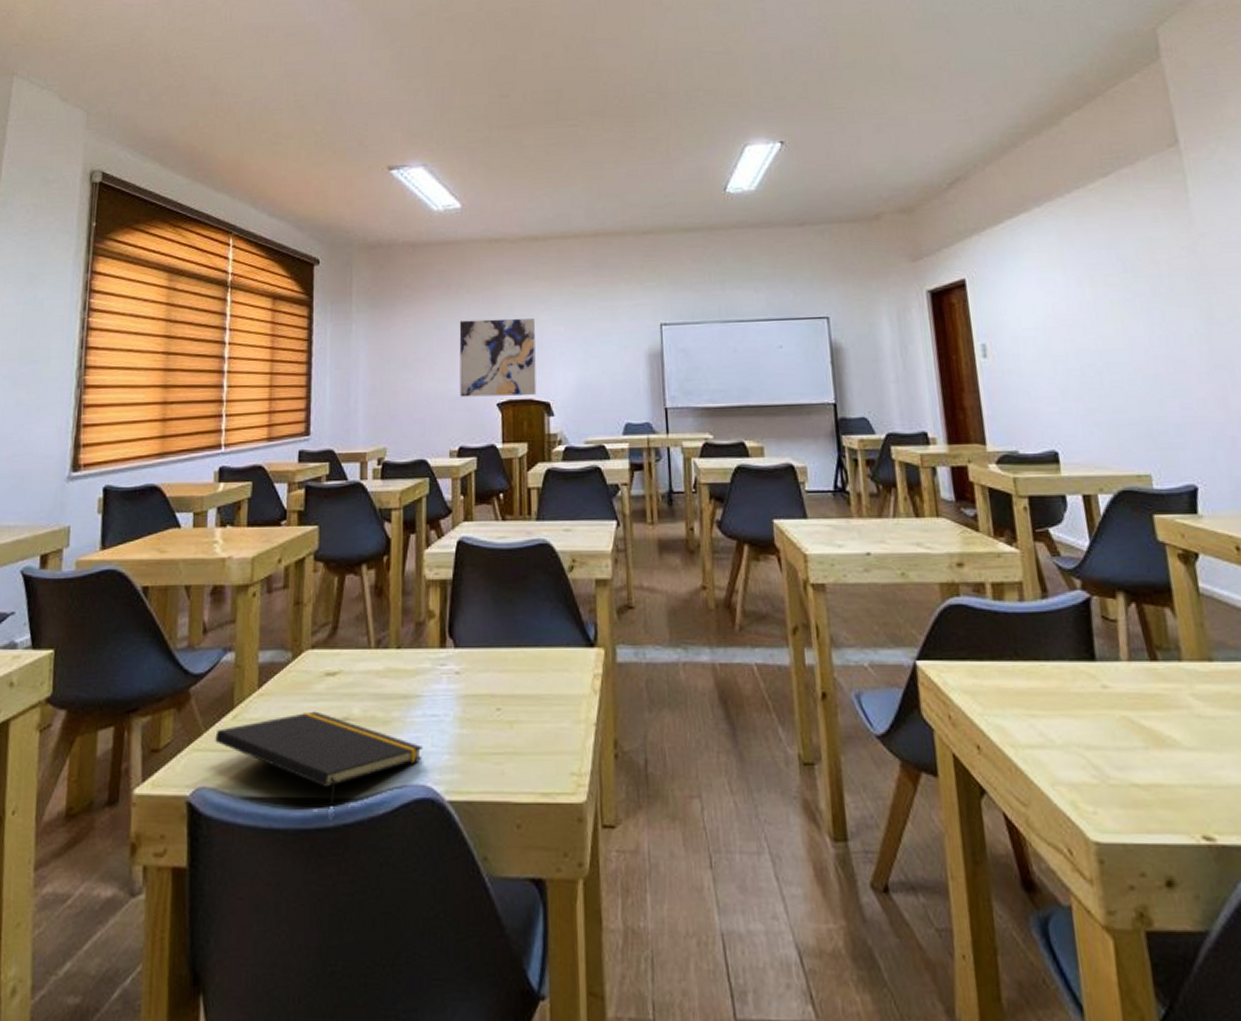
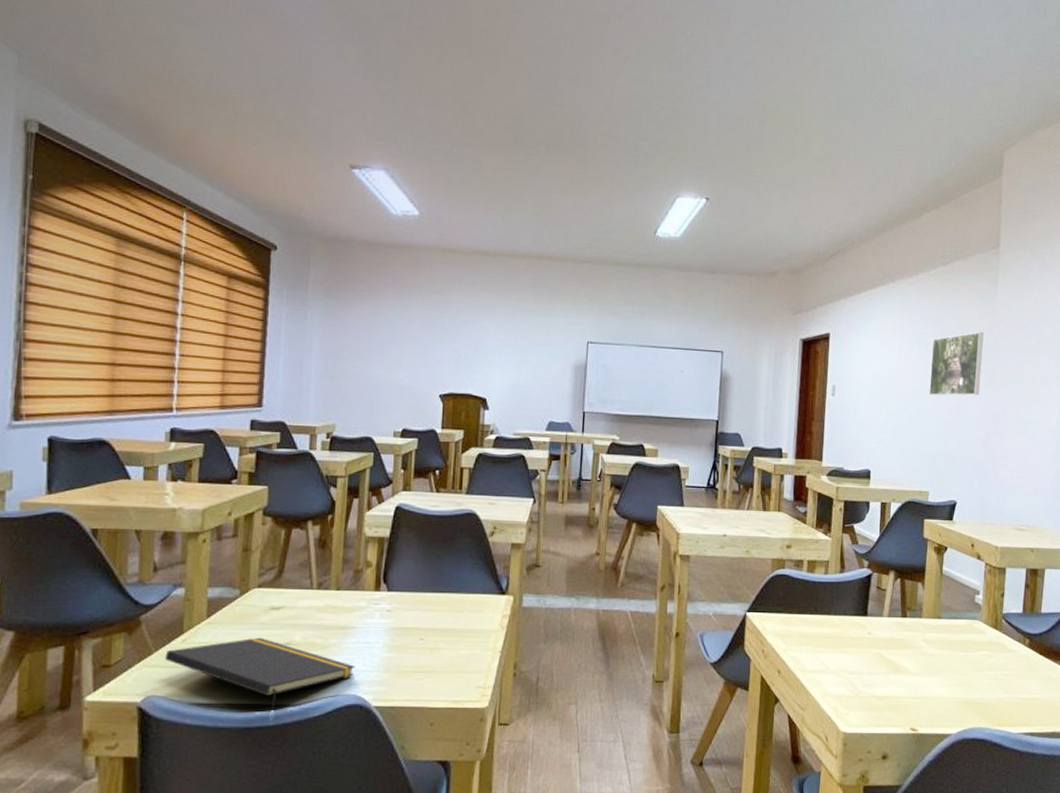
wall art: present [459,318,537,397] -> none [407,319,479,390]
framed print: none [1110,252,1197,344] -> present [929,331,984,396]

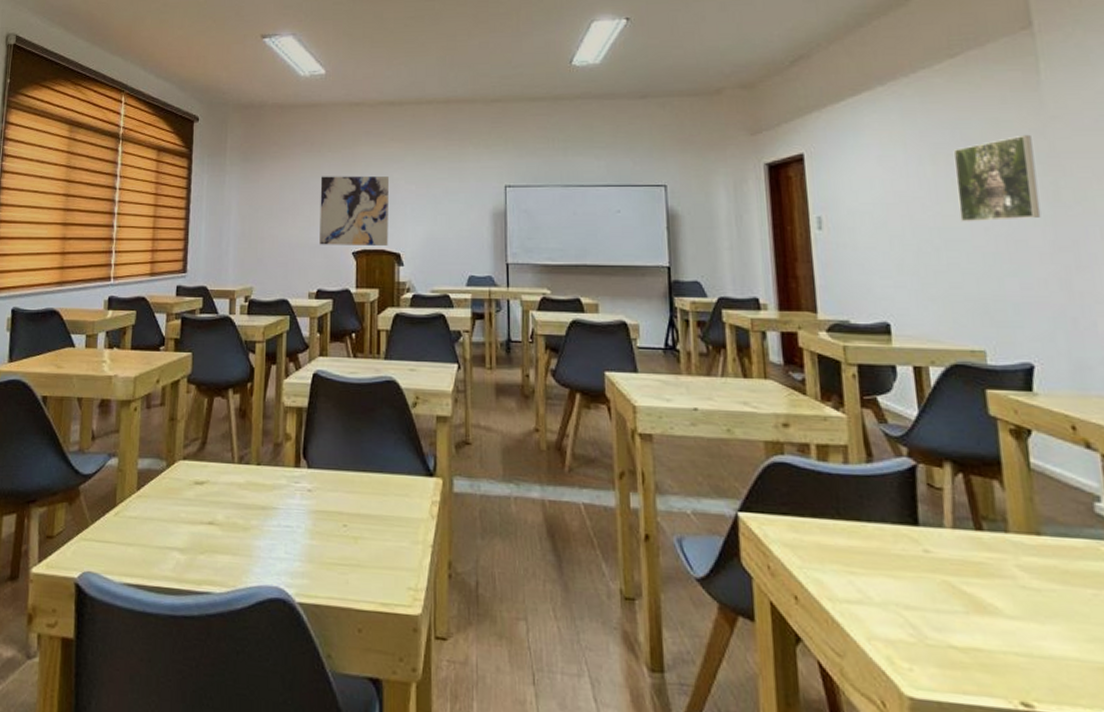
notepad: present [165,637,355,710] -> none [100,514,277,598]
wall art: none [407,319,479,390] -> present [319,175,388,246]

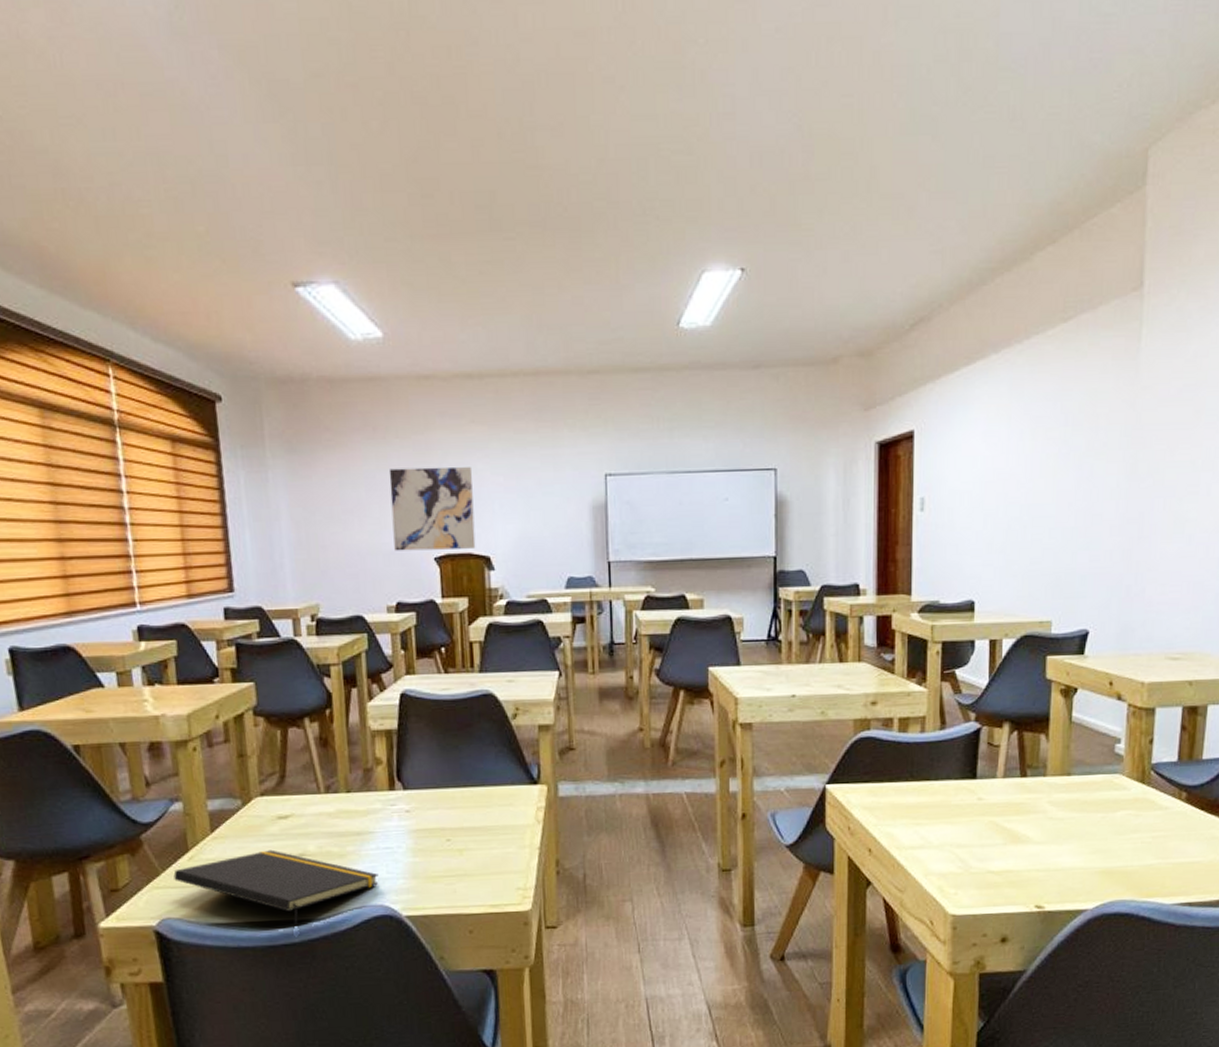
notepad: none [100,514,277,598] -> present [173,849,379,926]
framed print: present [953,134,1041,222] -> none [1049,406,1123,498]

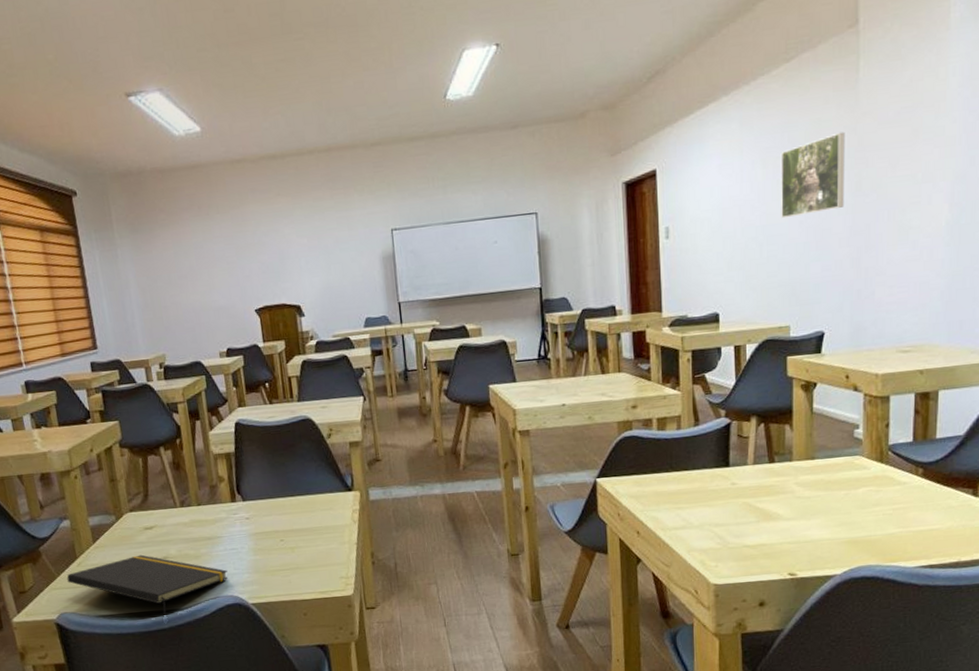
wall art: present [388,466,476,551] -> none [213,232,288,307]
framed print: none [1049,406,1123,498] -> present [781,131,845,219]

